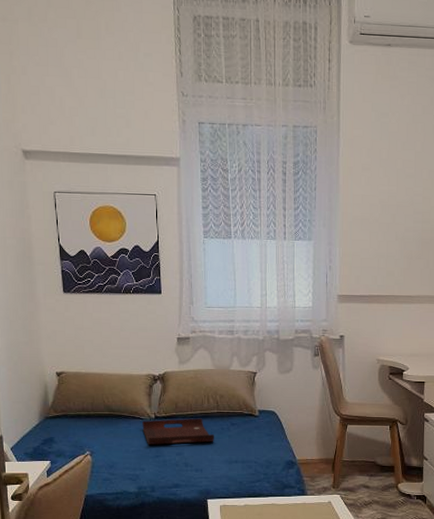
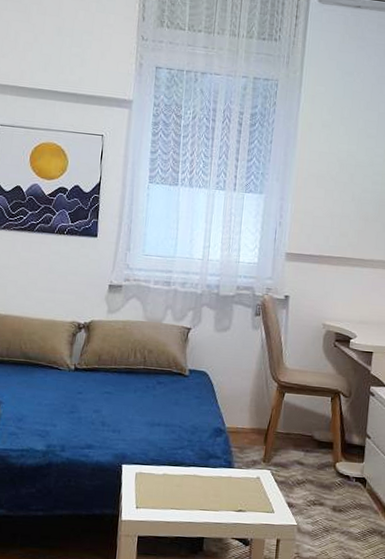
serving tray: present [142,418,214,445] -> none [59,371,138,401]

